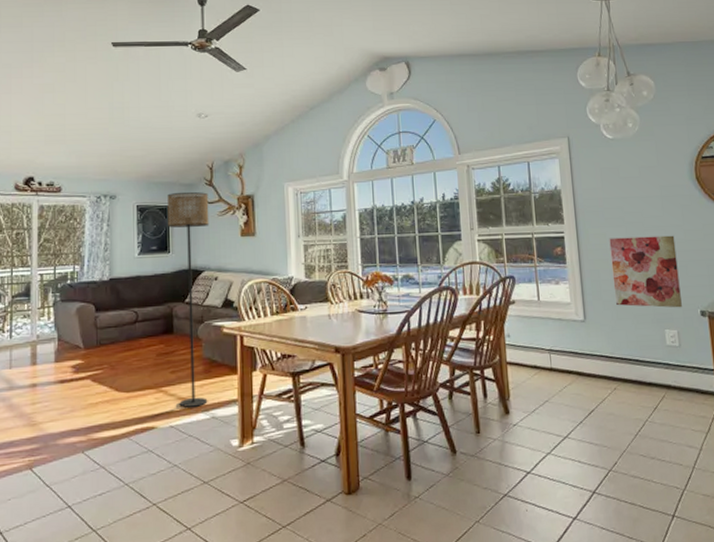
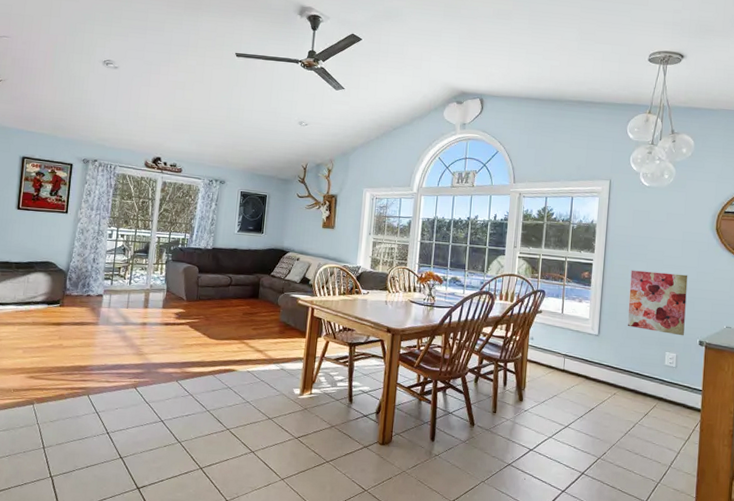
floor lamp: present [167,191,209,407] -> none [256,185,300,359]

